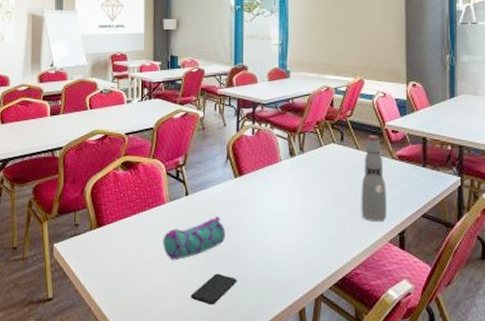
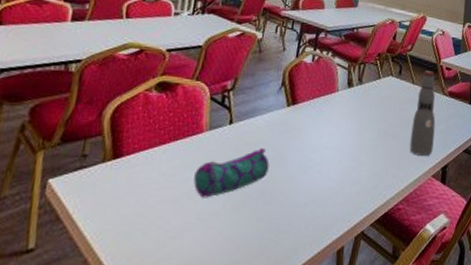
smartphone: present [191,273,237,306] -> none [219,212,275,249]

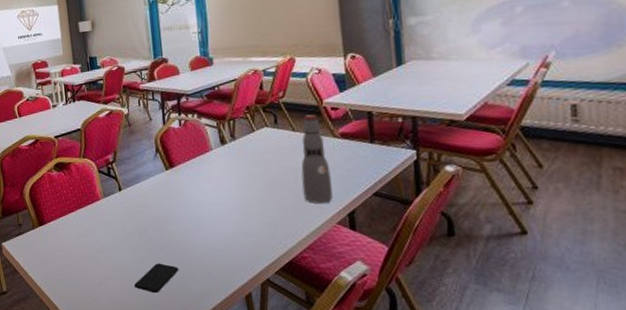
pencil case: present [193,148,270,198] -> none [101,209,163,253]
smartphone: none [219,212,275,249] -> present [134,263,179,294]

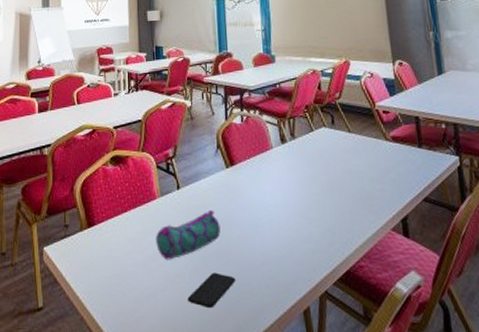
pencil case: none [101,209,163,253] -> present [156,210,221,260]
bottle: present [301,114,333,203] -> none [356,117,387,208]

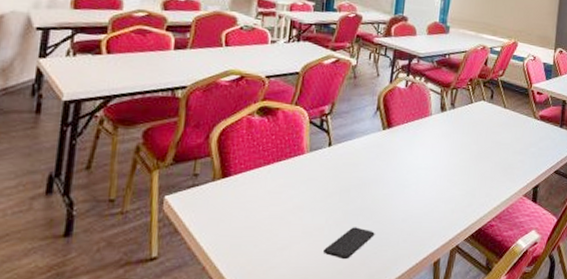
pencil case: present [156,210,221,260] -> none [298,169,368,214]

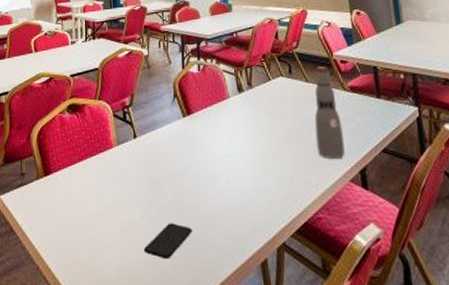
bottle: none [501,95,527,176] -> present [314,66,345,159]

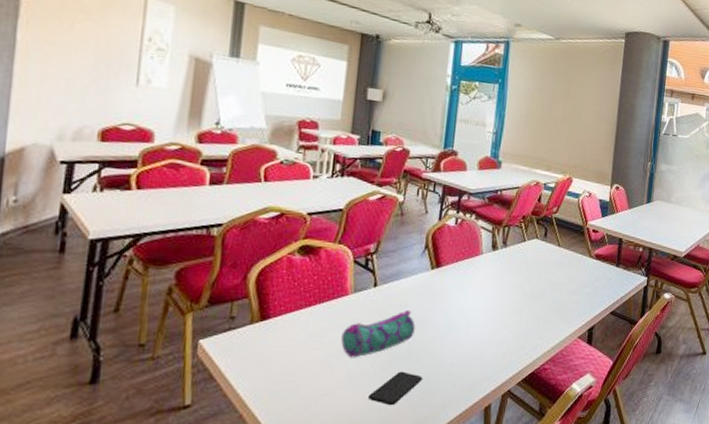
pencil case: none [112,160,177,210] -> present [341,310,415,358]
bottle: present [314,66,345,159] -> none [555,233,582,318]

